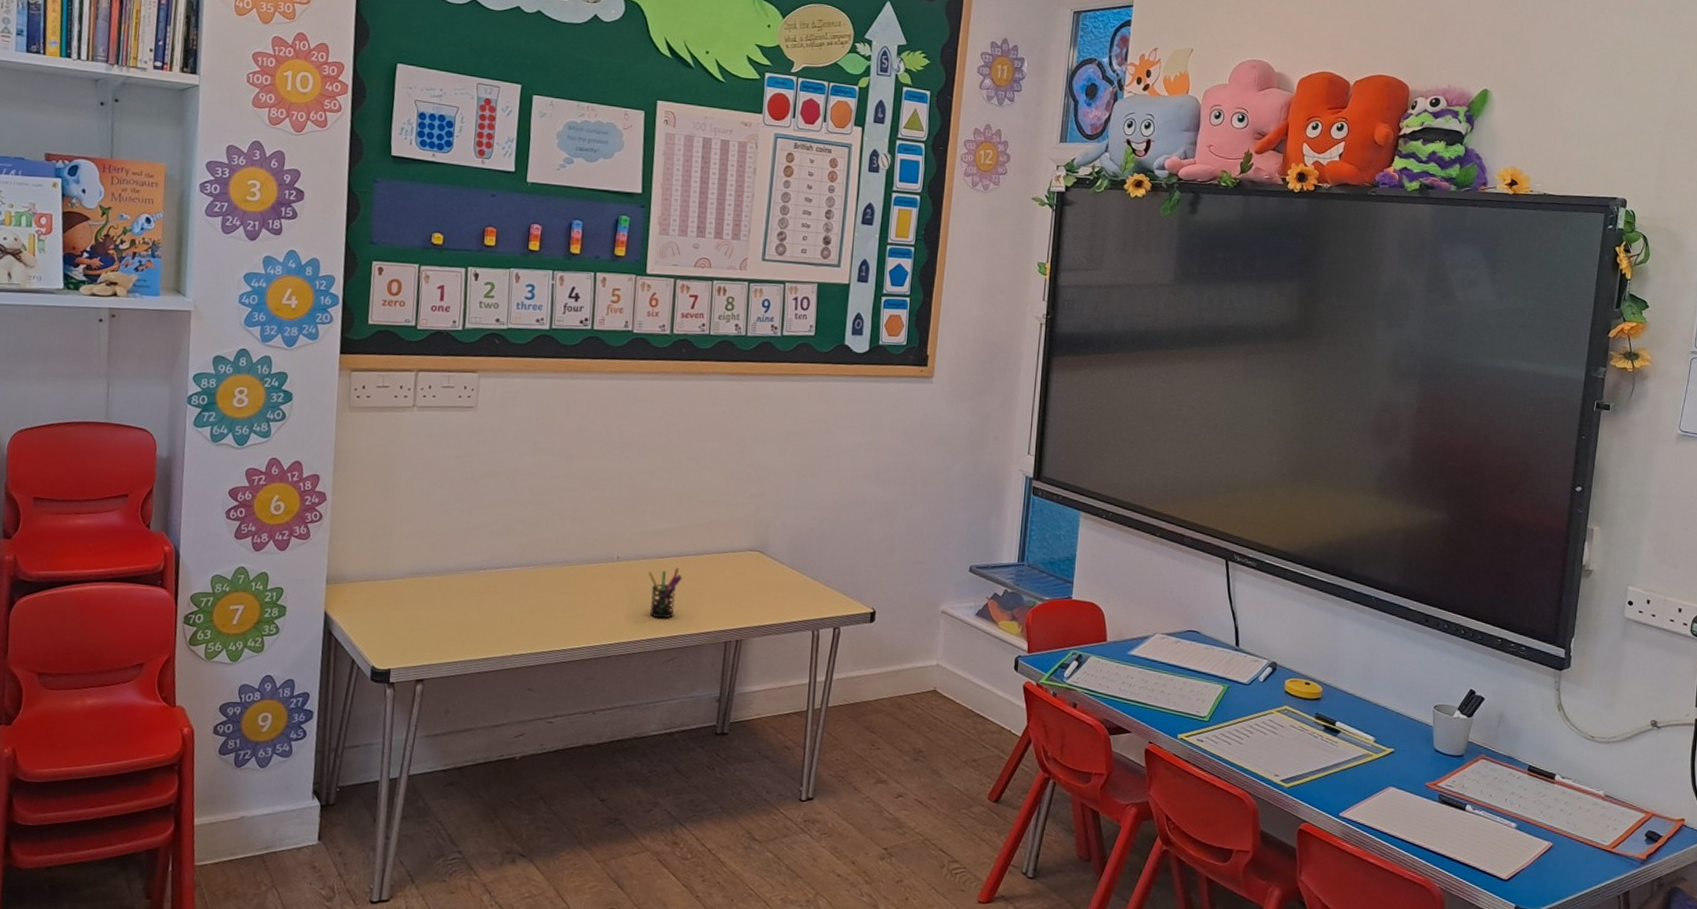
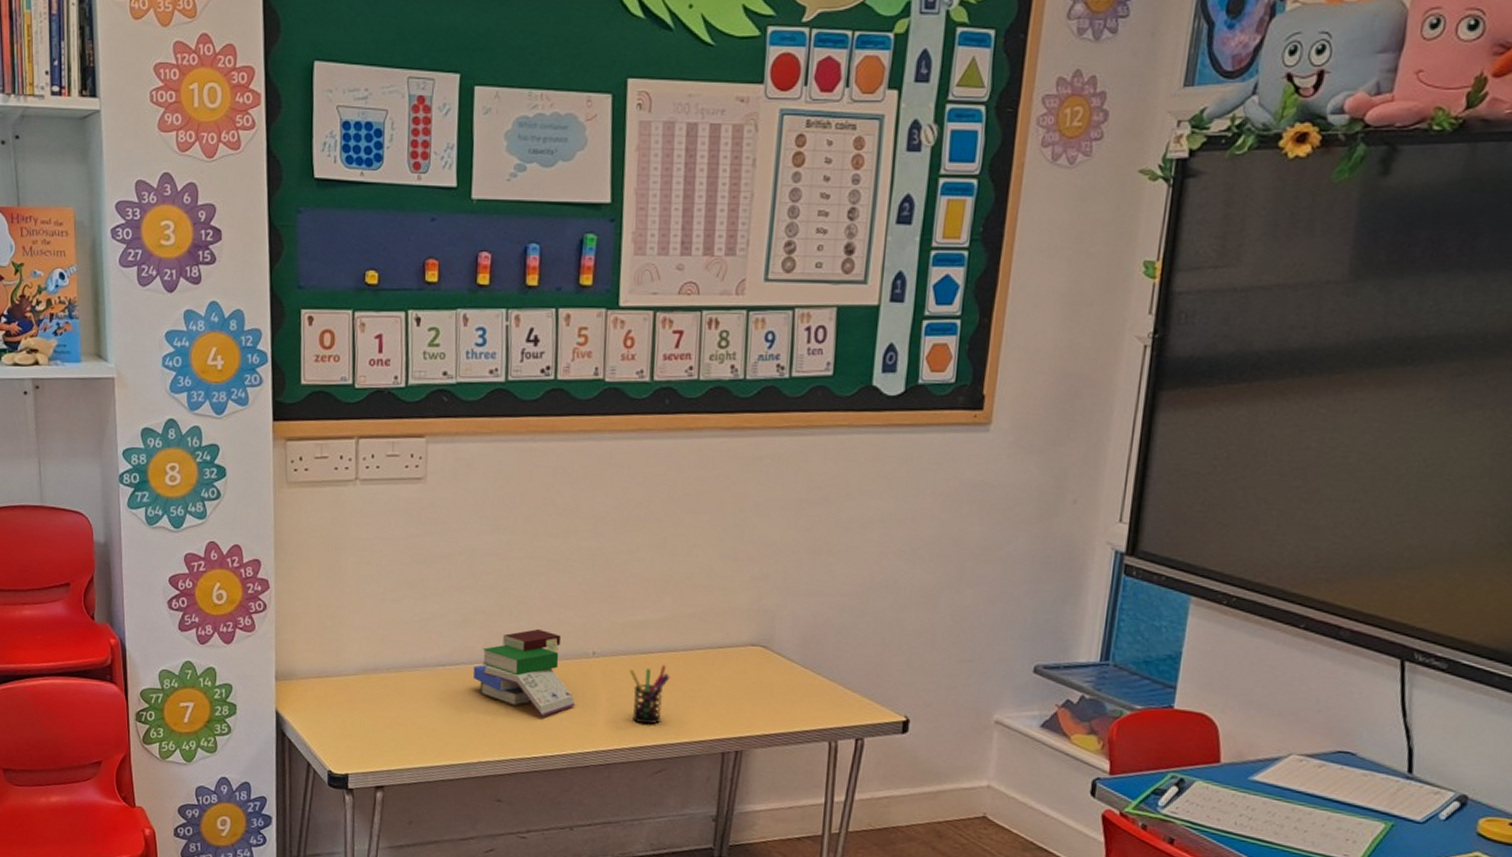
book: none [511,536,601,613] -> present [473,628,576,716]

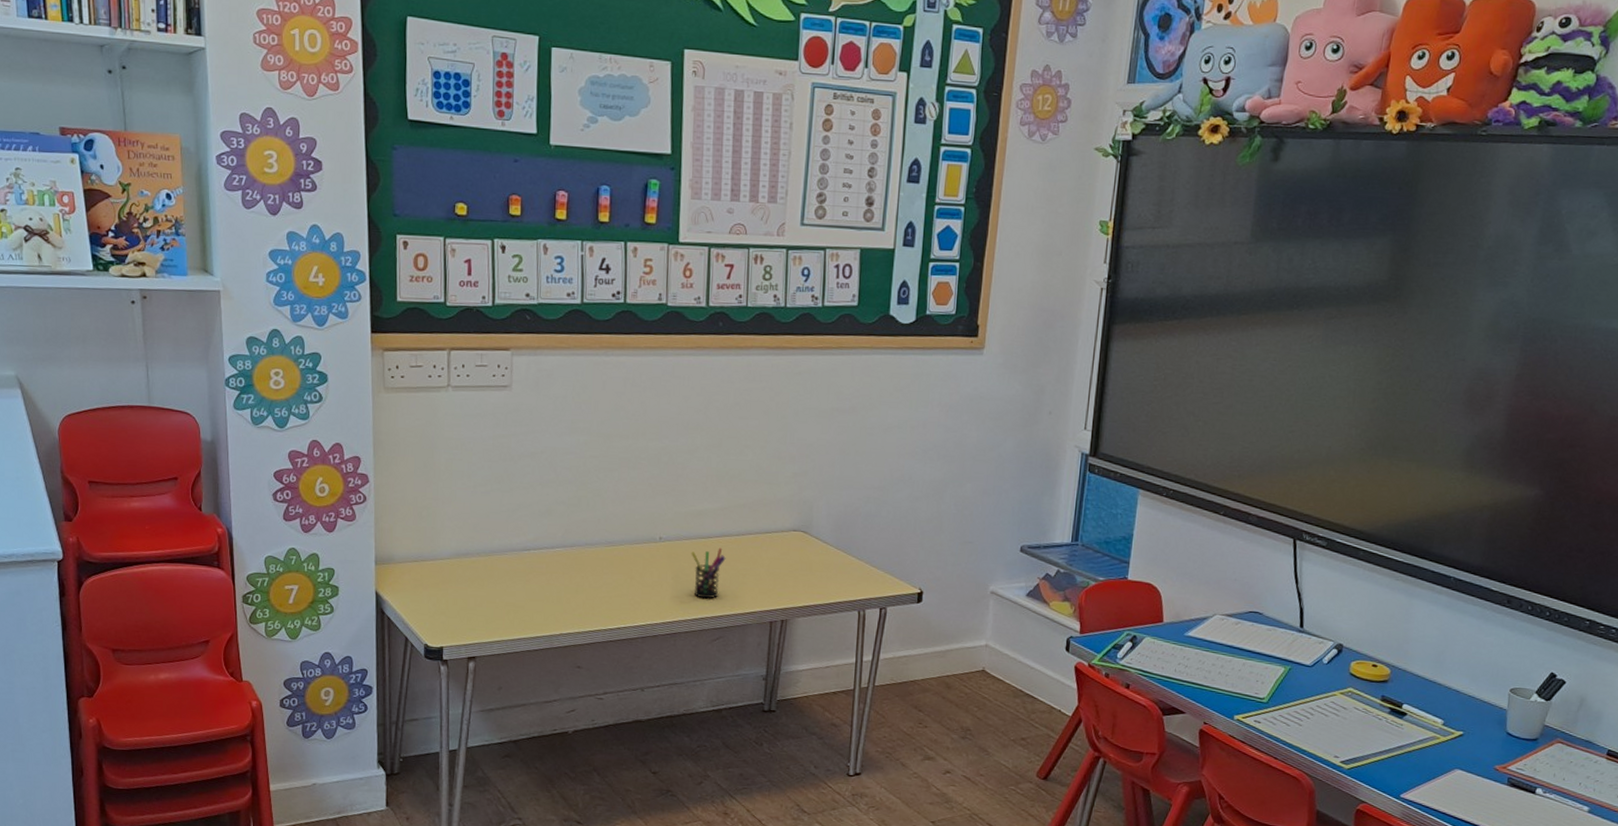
book: present [473,628,576,716] -> none [555,517,645,593]

